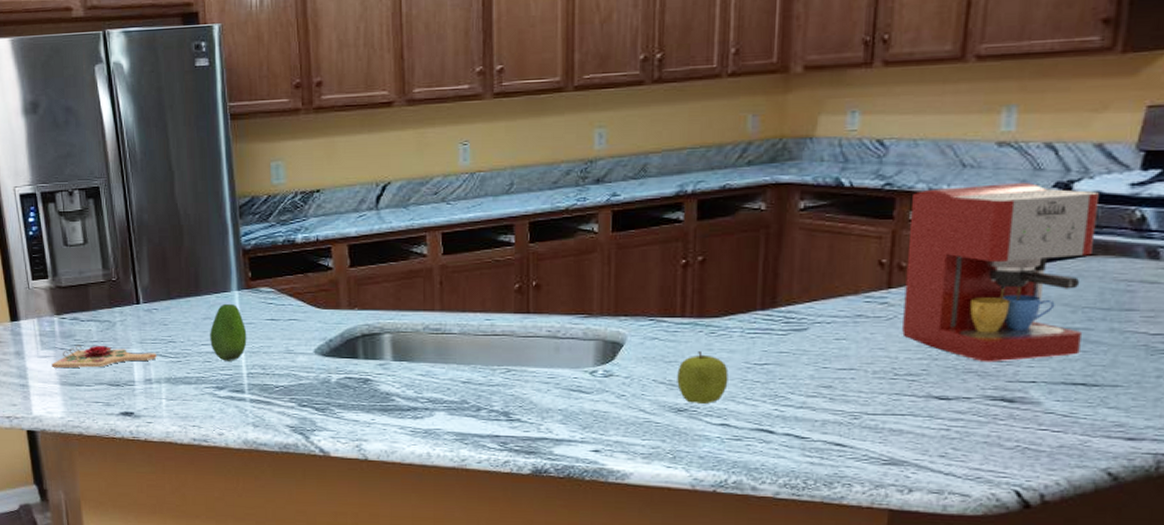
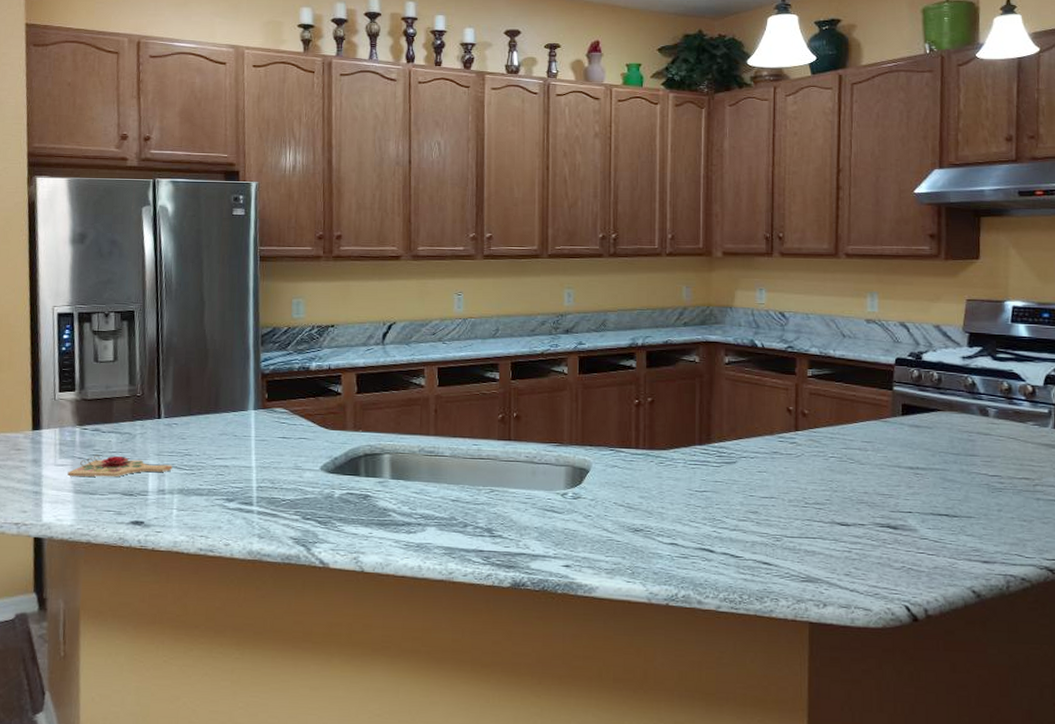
fruit: present [210,303,247,361] -> none [224,421,260,475]
fruit: present [677,351,729,403] -> none [634,479,675,525]
coffee maker: present [902,182,1099,362] -> none [808,351,942,495]

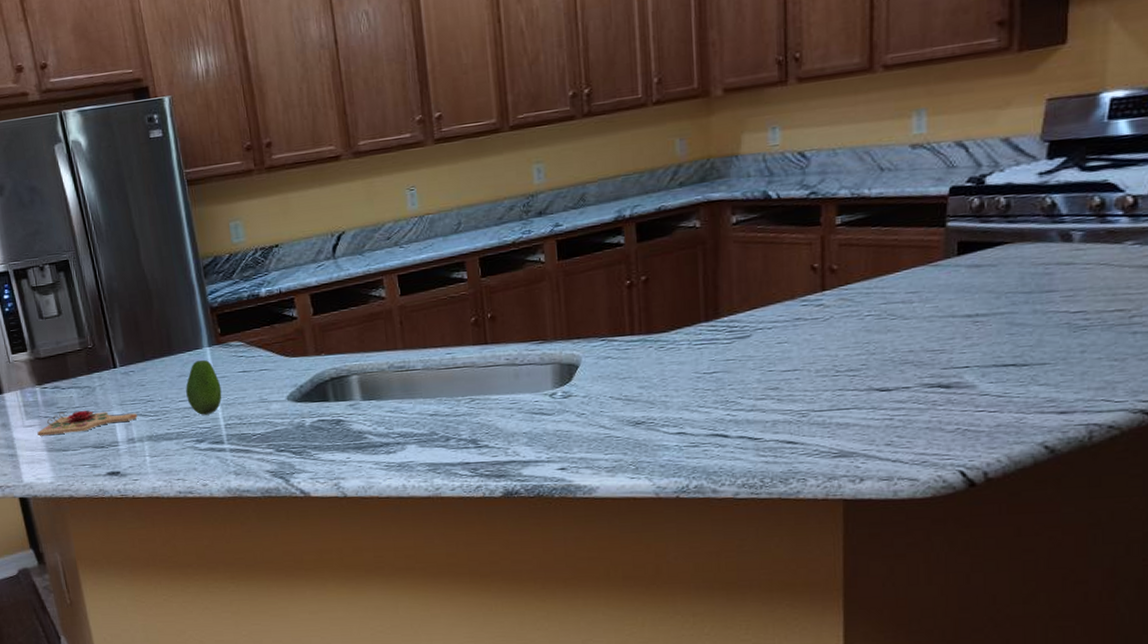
fruit: none [224,421,260,475] -> present [186,359,222,415]

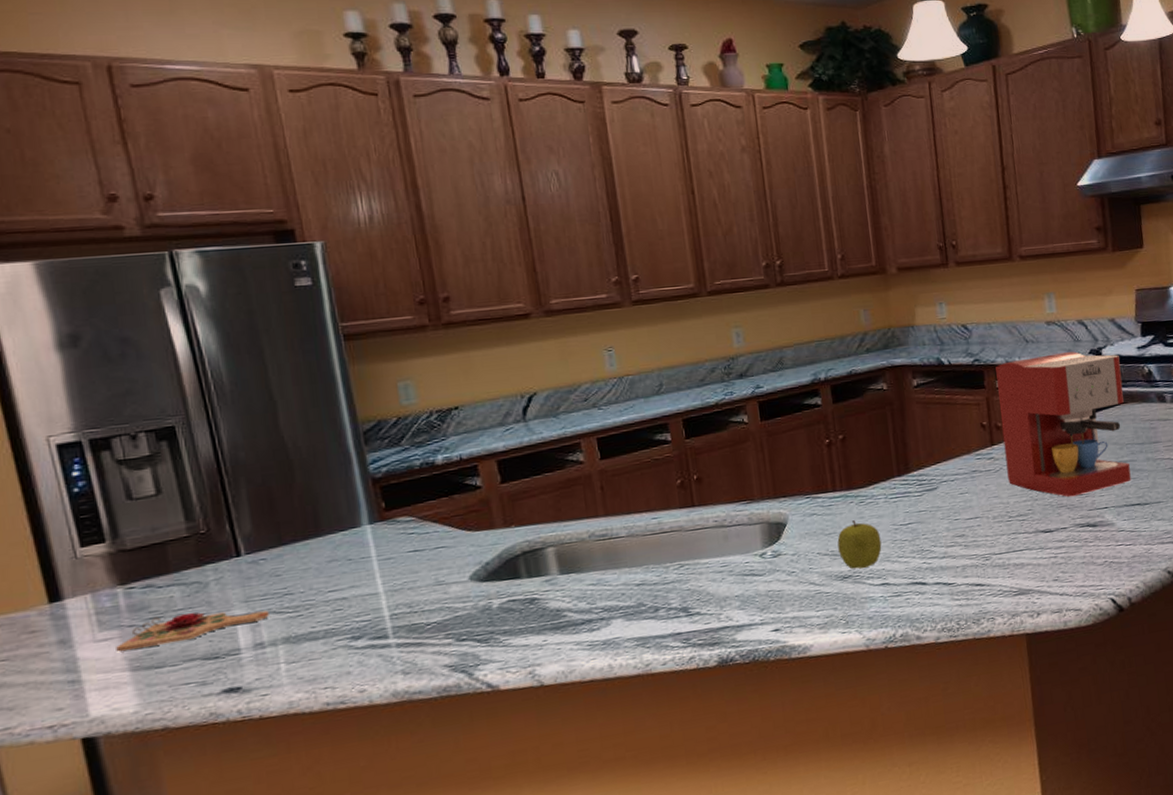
fruit: present [186,359,222,415] -> none [338,539,387,606]
fruit: none [632,366,681,416] -> present [837,520,882,569]
coffee maker: none [836,180,1011,353] -> present [995,351,1131,497]

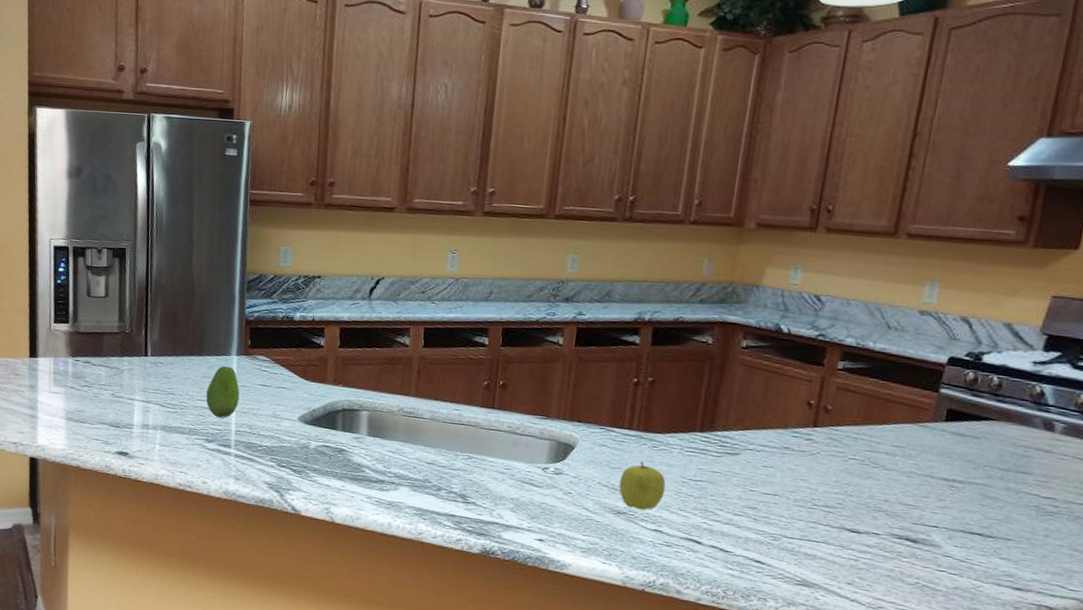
cutting board: present [116,610,269,653] -> none [60,386,157,408]
fruit: none [338,539,387,606] -> present [206,365,240,418]
coffee maker: present [995,351,1131,497] -> none [823,344,1005,508]

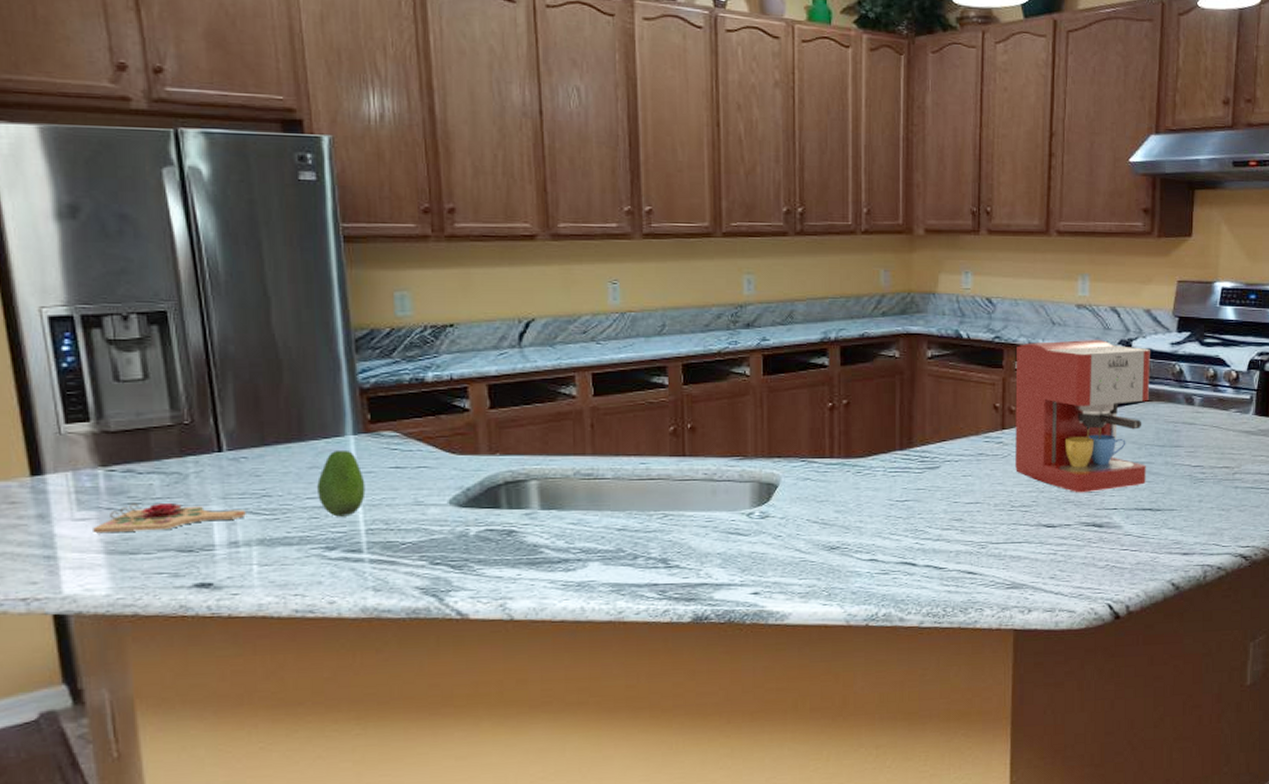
cutting board: none [60,386,157,408] -> present [93,503,246,534]
fruit: present [619,462,666,510] -> none [829,490,874,541]
coffee maker: none [823,344,1005,508] -> present [1015,339,1150,493]

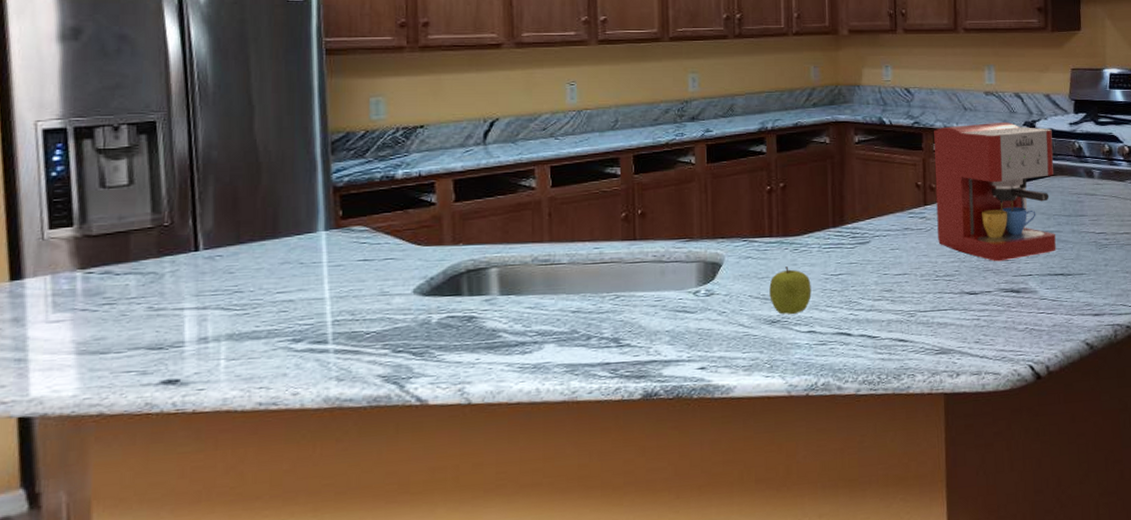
cutting board: present [93,503,246,534] -> none [66,302,217,335]
fruit: present [317,449,366,517] -> none [288,245,334,310]
fruit: none [829,490,874,541] -> present [769,267,812,314]

